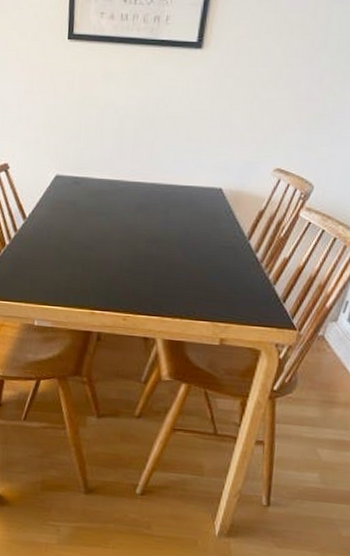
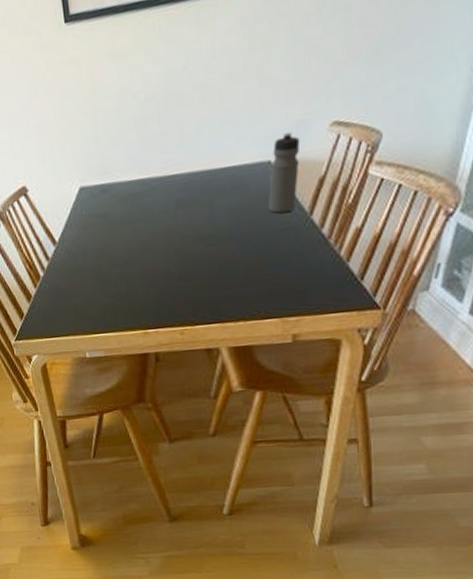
water bottle: none [214,169,248,233] -> present [267,132,300,213]

